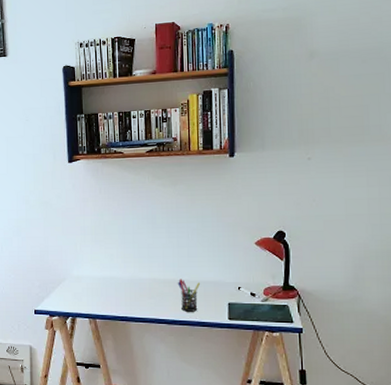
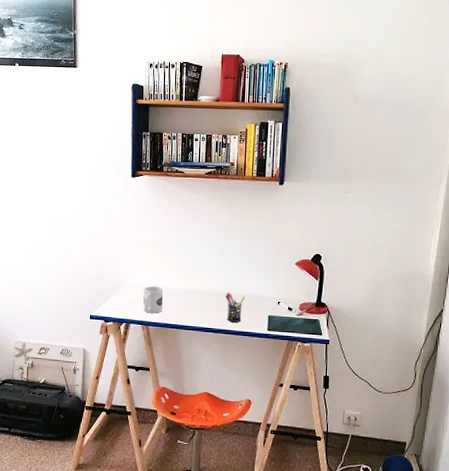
mug: none [89,275,110,305] -> present [143,285,164,313]

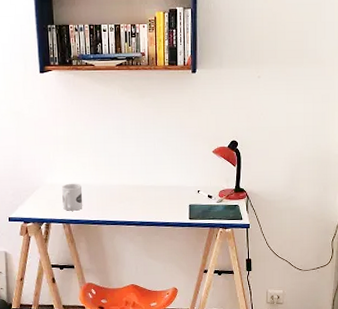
pen holder: present [225,292,246,323] -> none [144,184,166,214]

